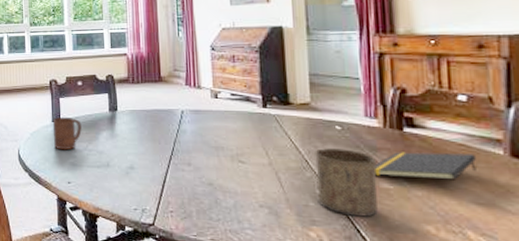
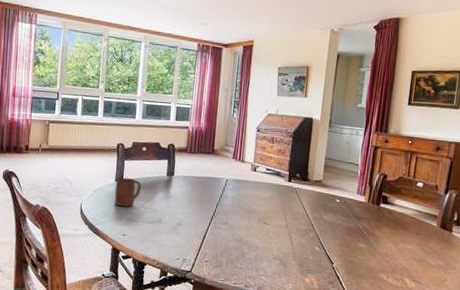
cup: present [315,148,378,217] -> none [315,215,359,268]
notepad: present [375,152,477,180] -> none [356,221,421,243]

